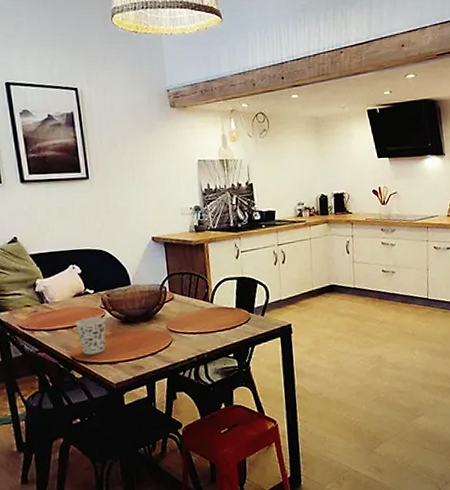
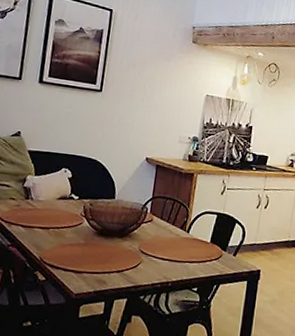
cup: present [75,317,106,355] -> none [51,222,83,260]

